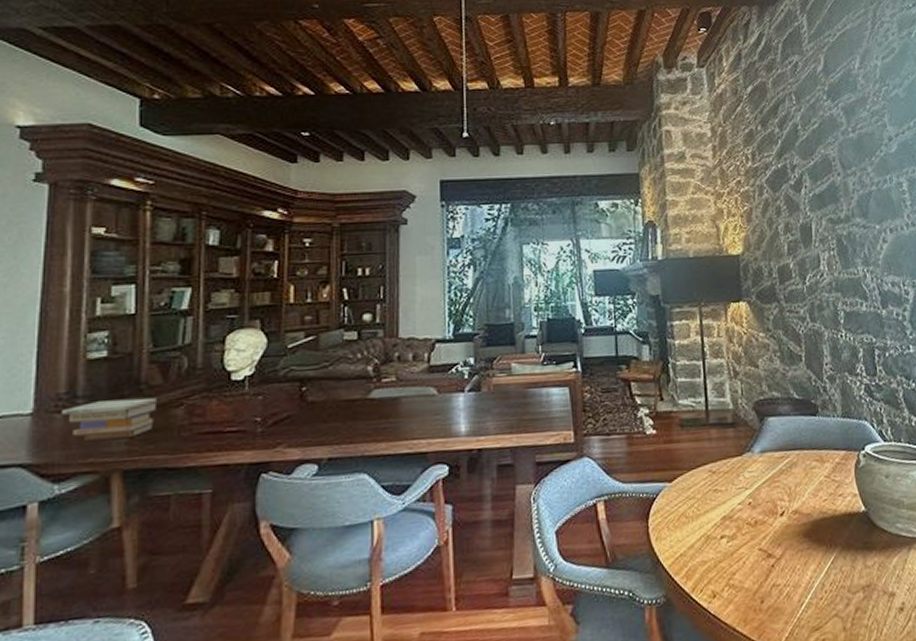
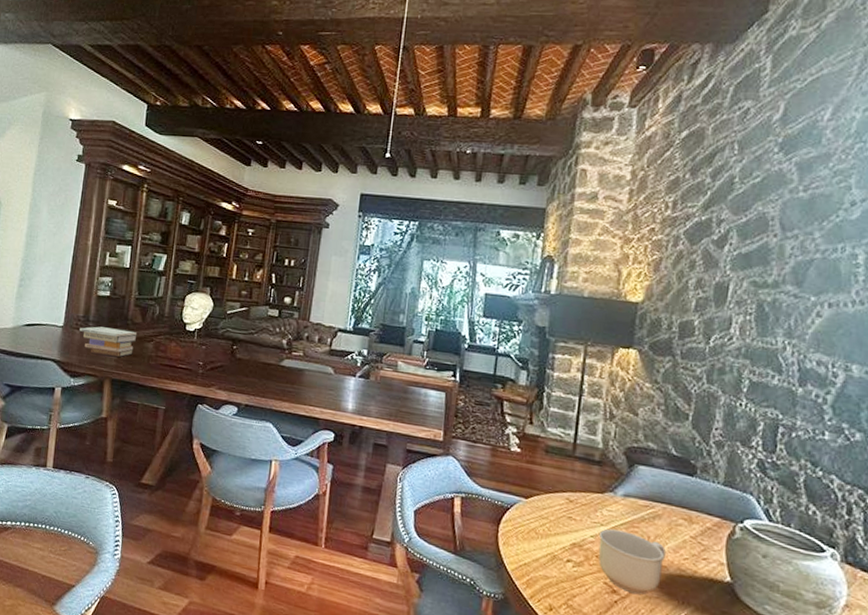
teacup: none [746,488,808,552] -> present [598,528,666,594]

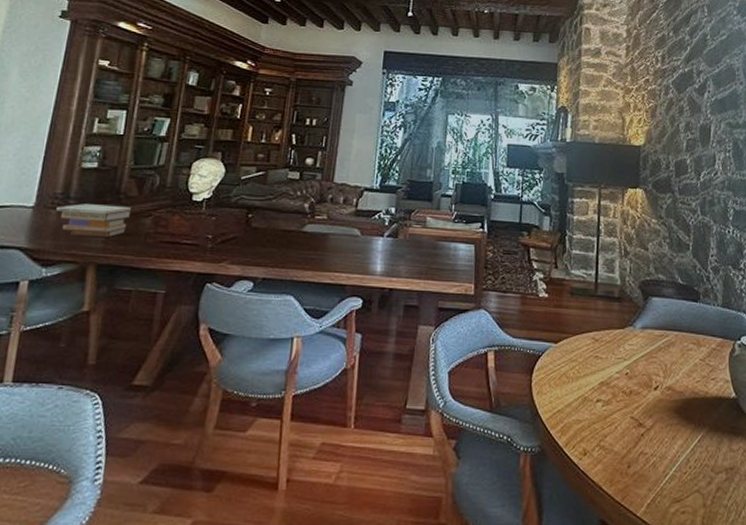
teacup: present [598,528,666,594] -> none [623,362,681,423]

